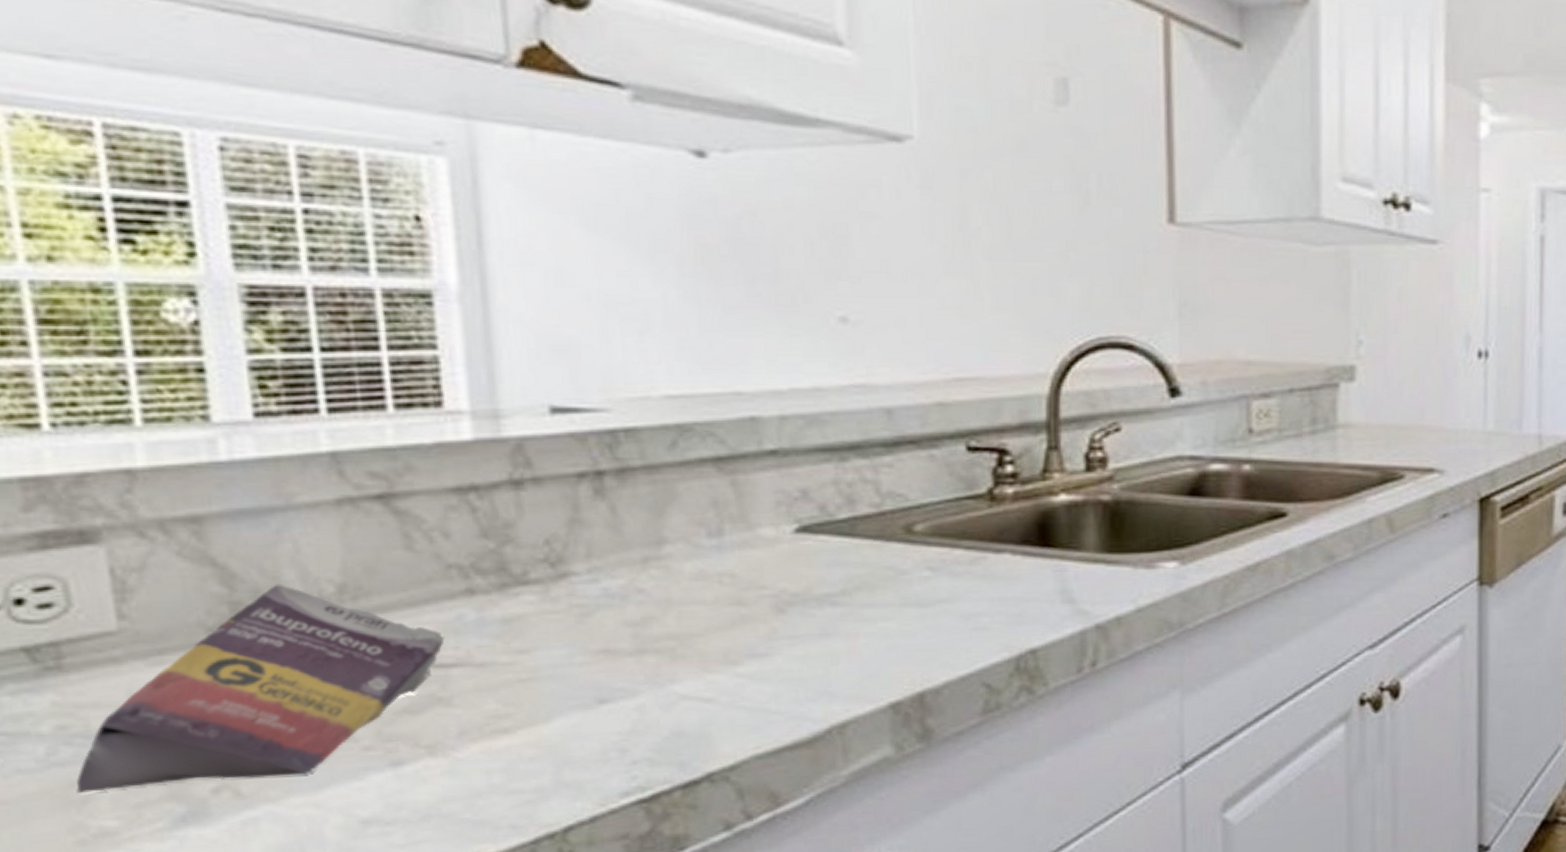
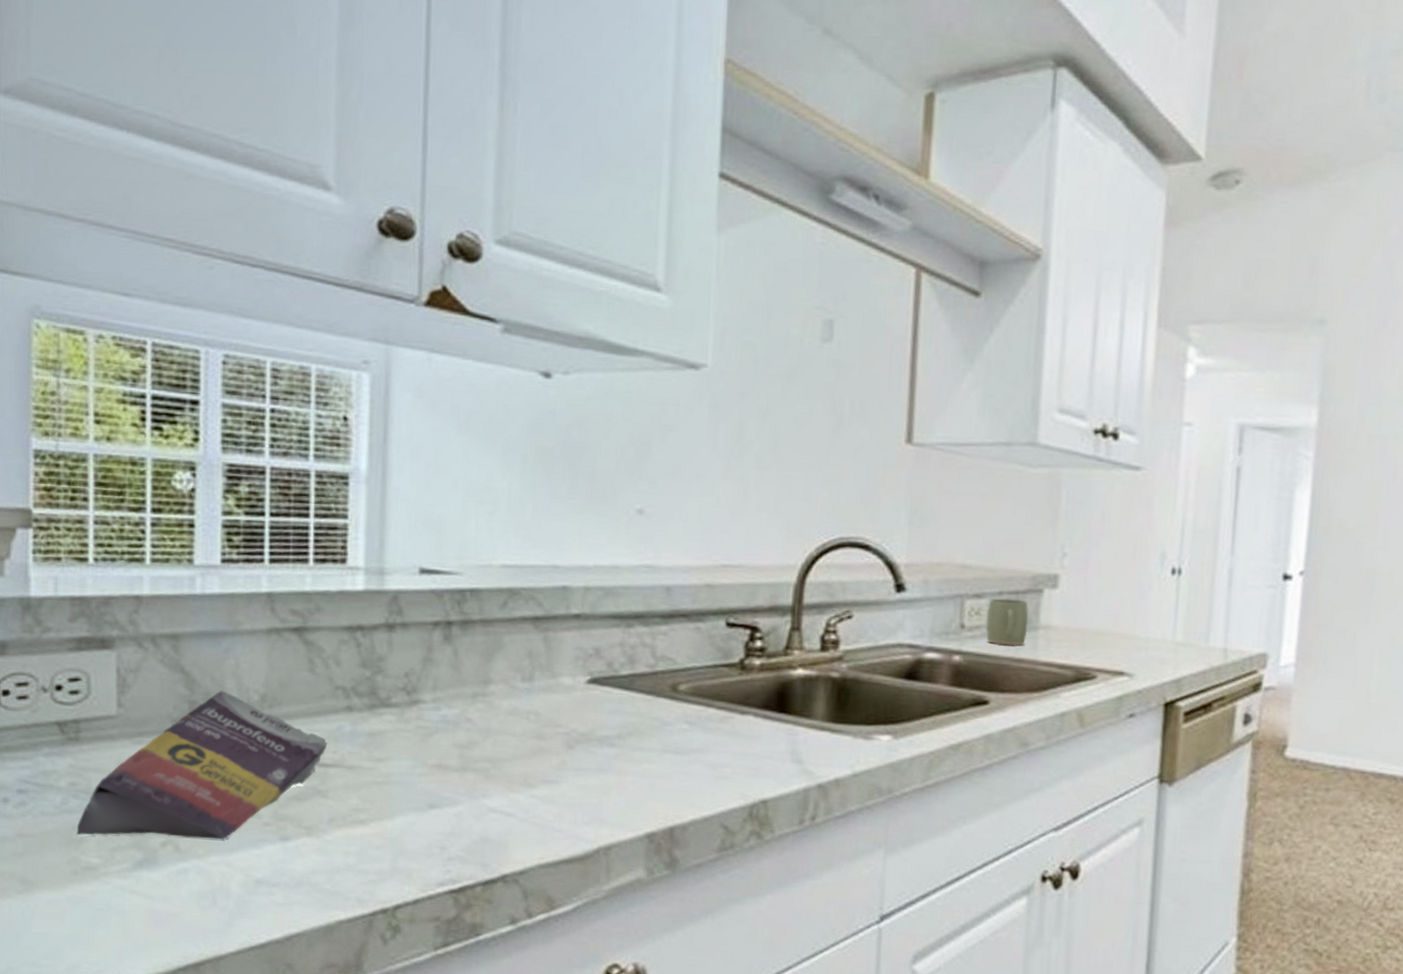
mug: none [1277,395,1325,450] -> present [986,598,1029,646]

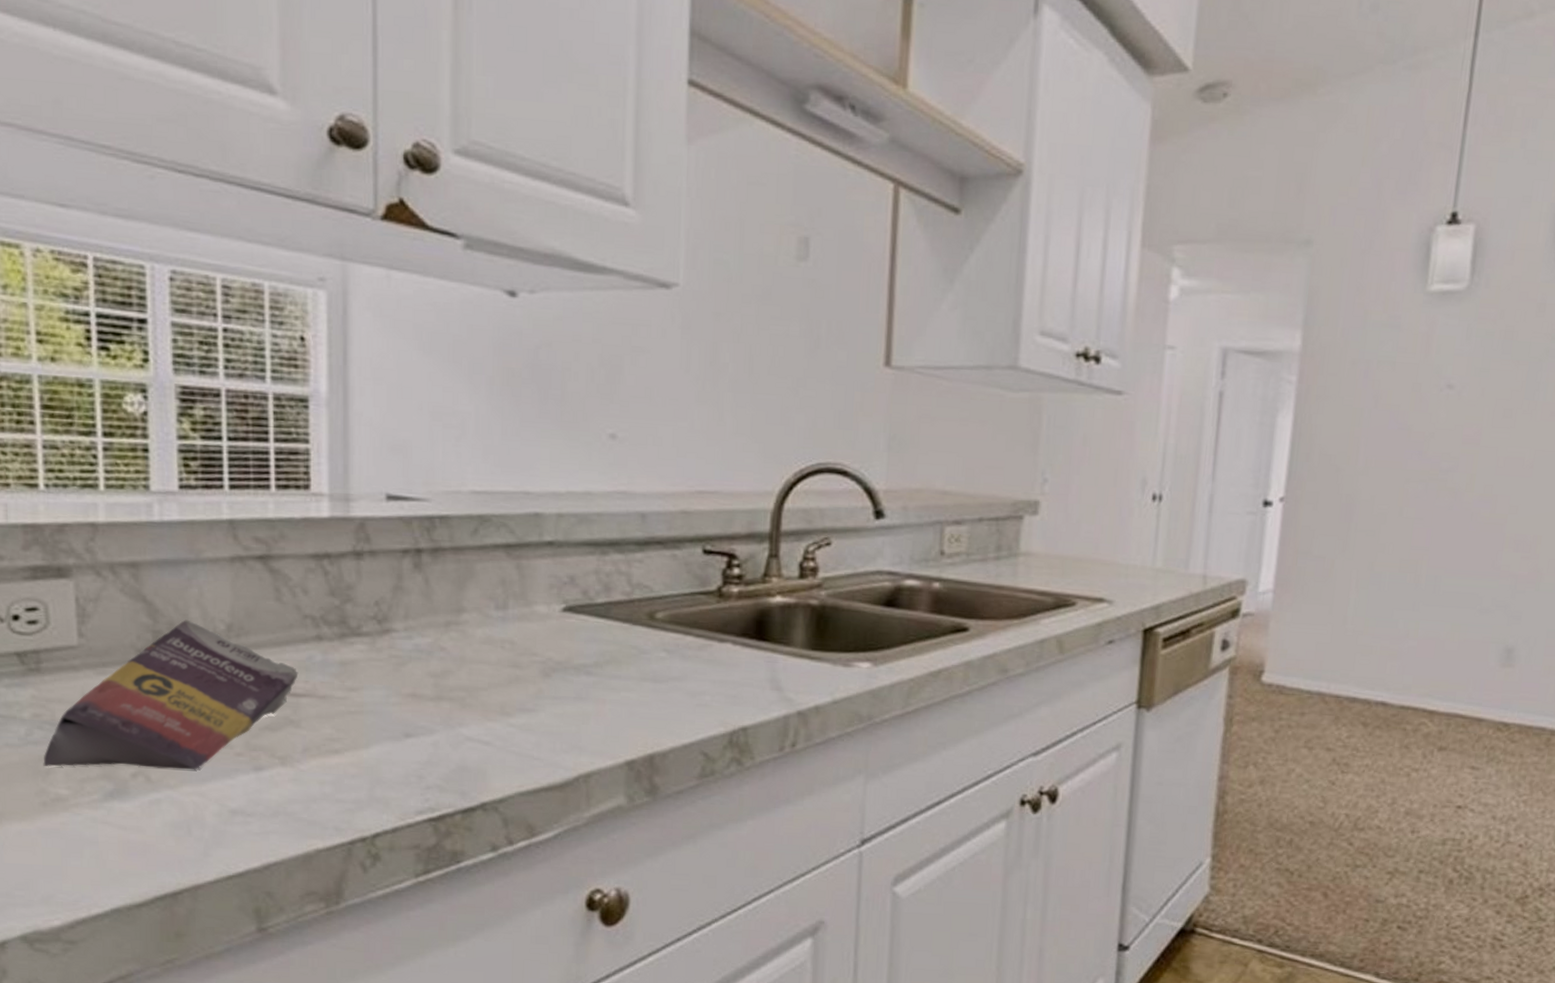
mug: present [986,598,1029,646] -> none [966,525,1009,573]

